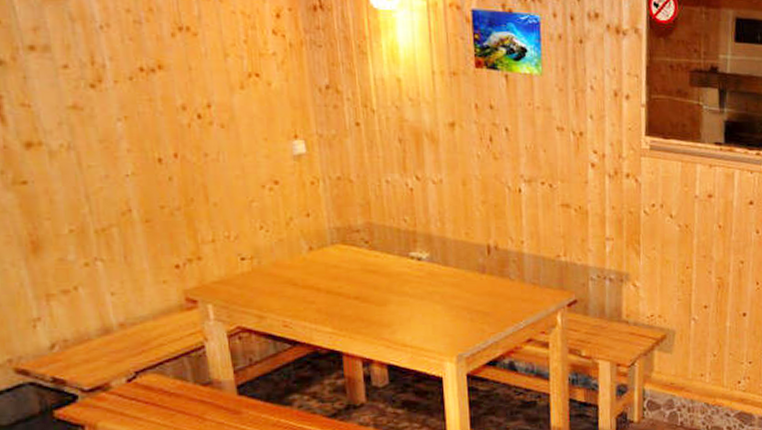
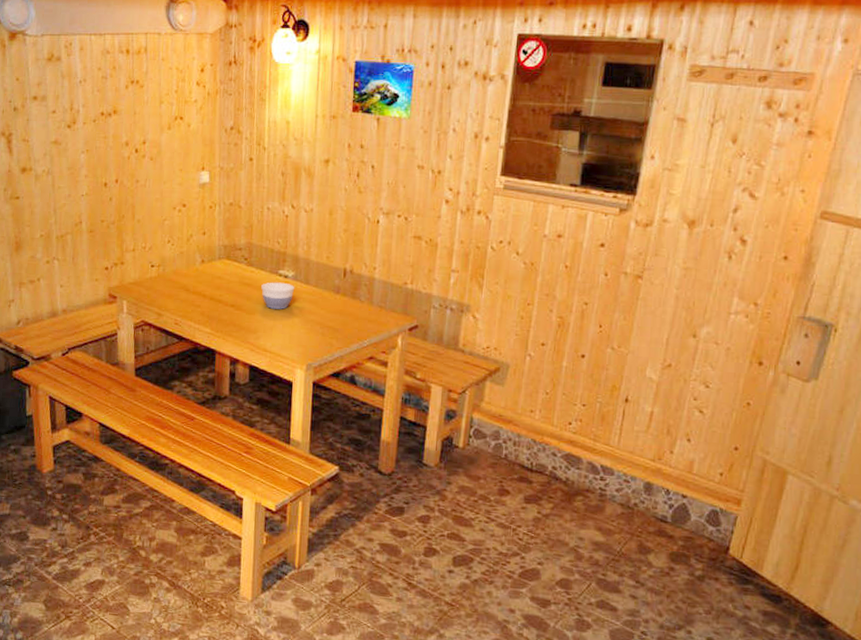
bowl: none [390,266,432,297] -> present [261,282,295,309]

